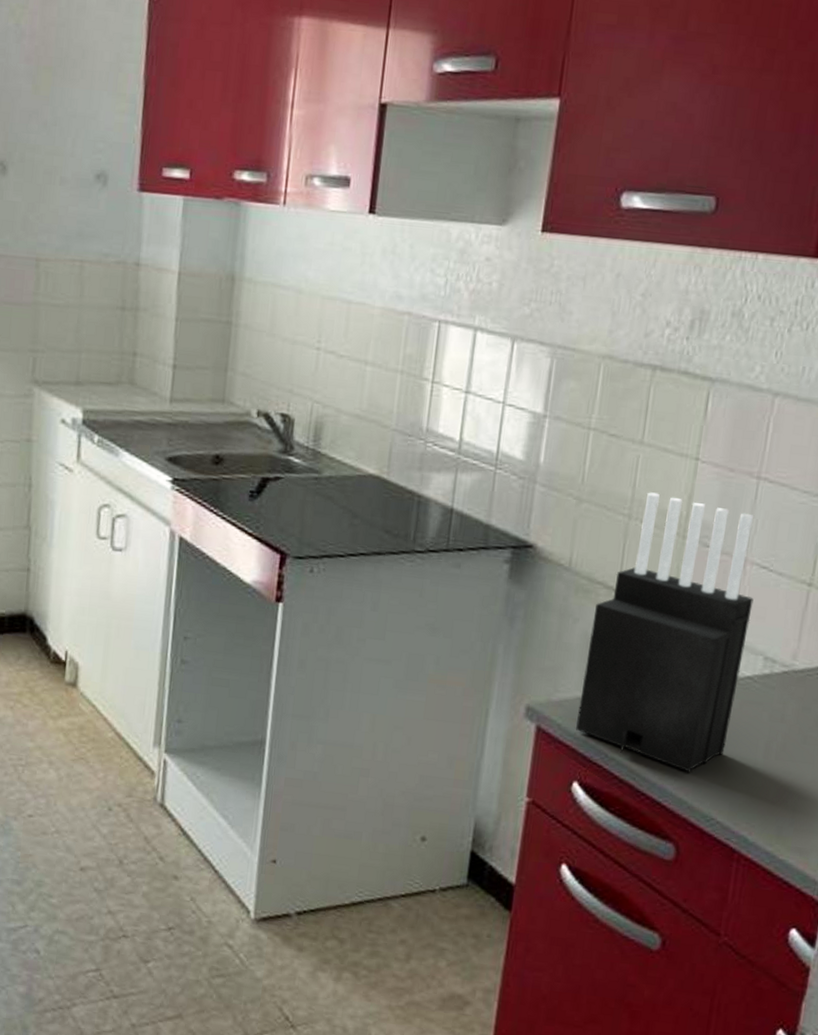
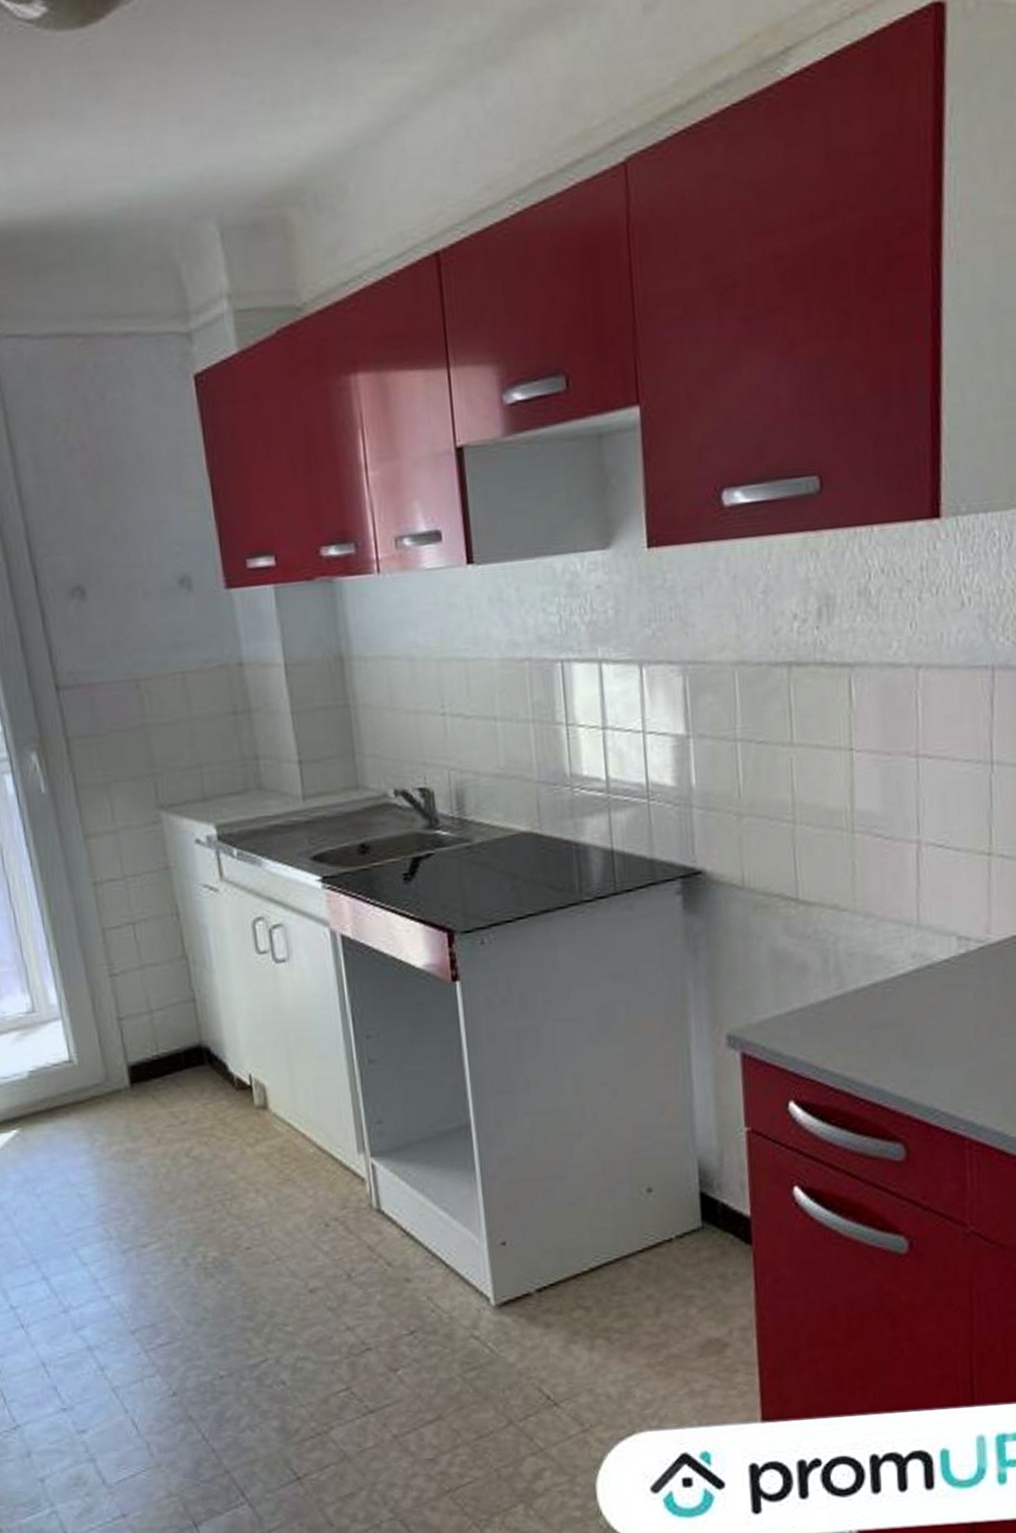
knife block: present [576,492,754,773] -> none [777,792,936,1069]

